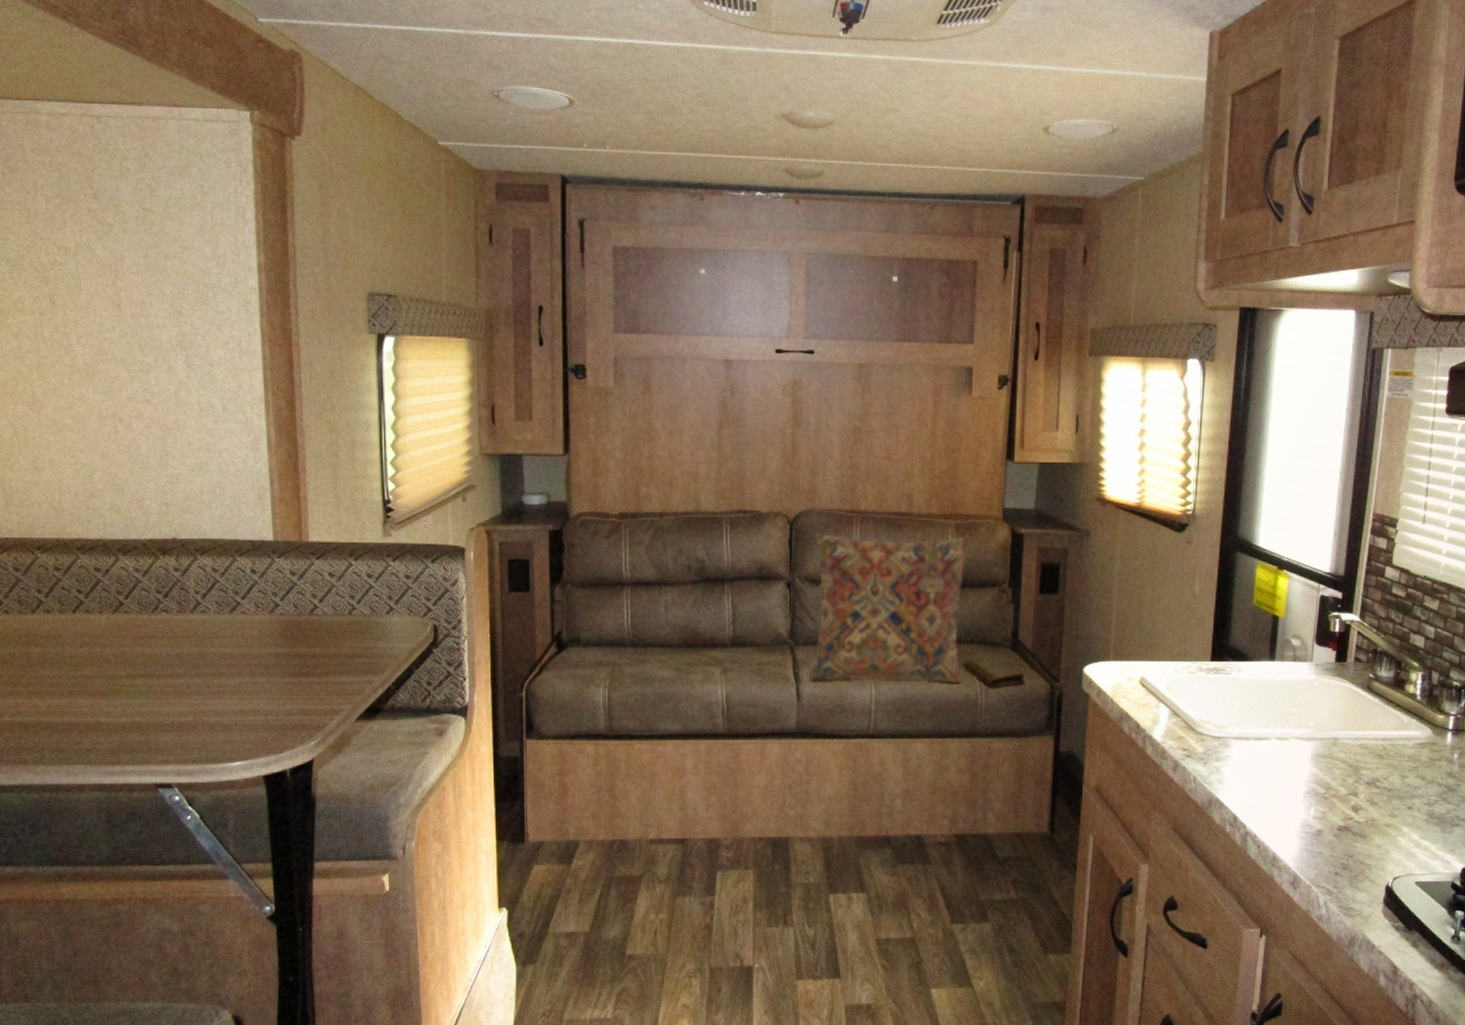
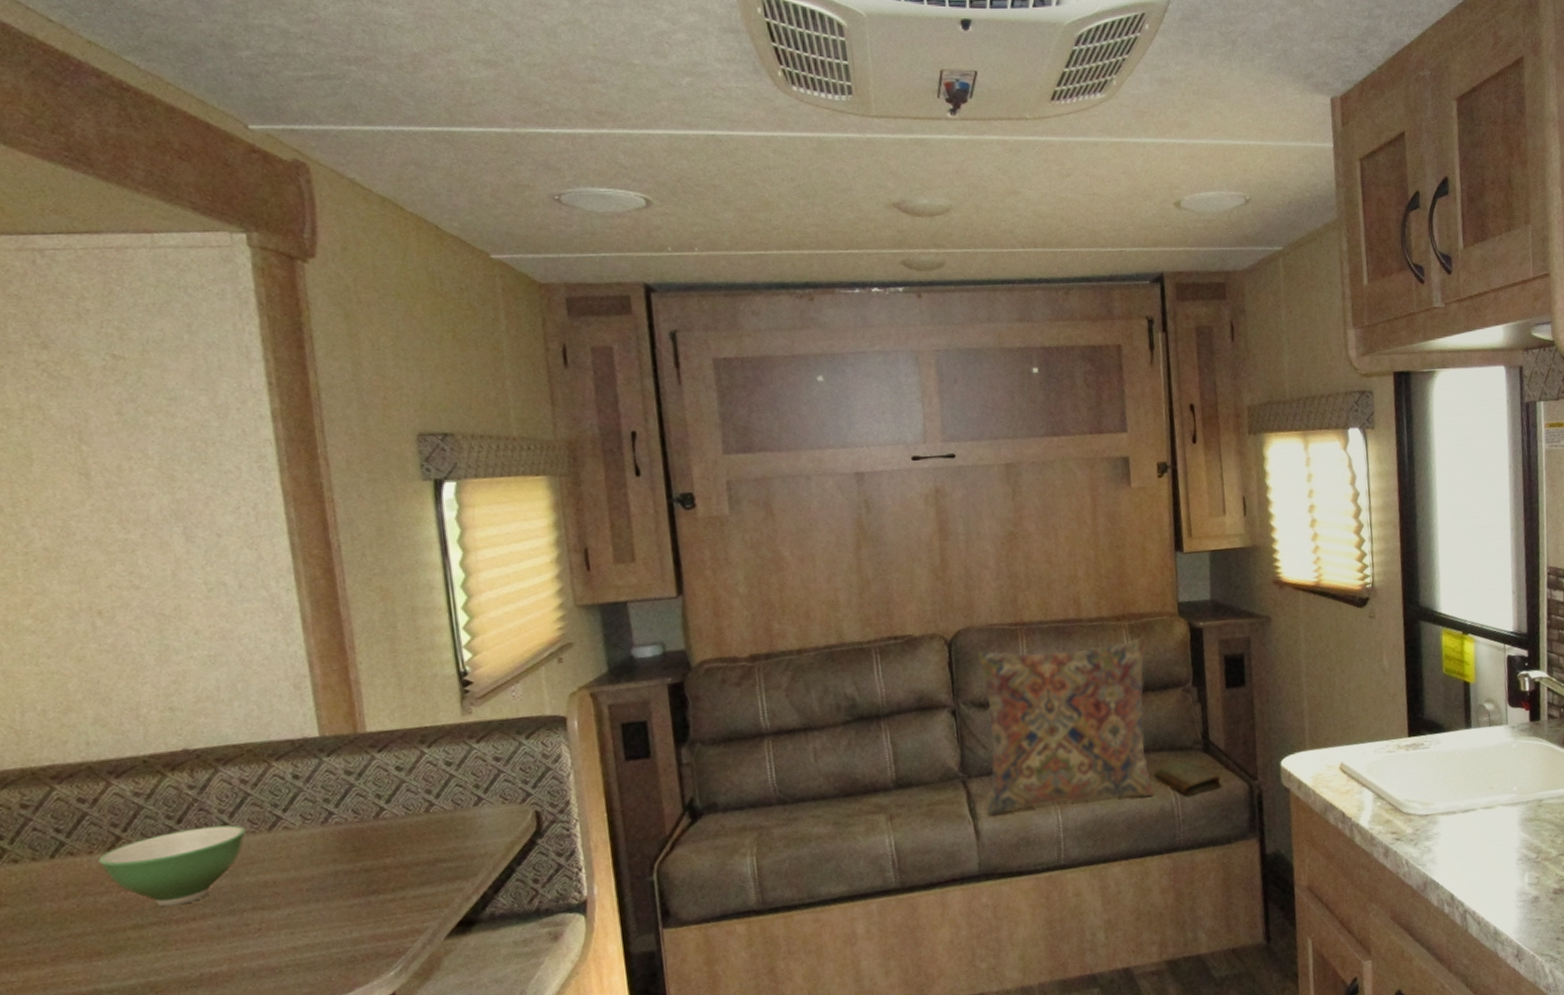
bowl: none [106,603,213,664] -> present [98,824,246,908]

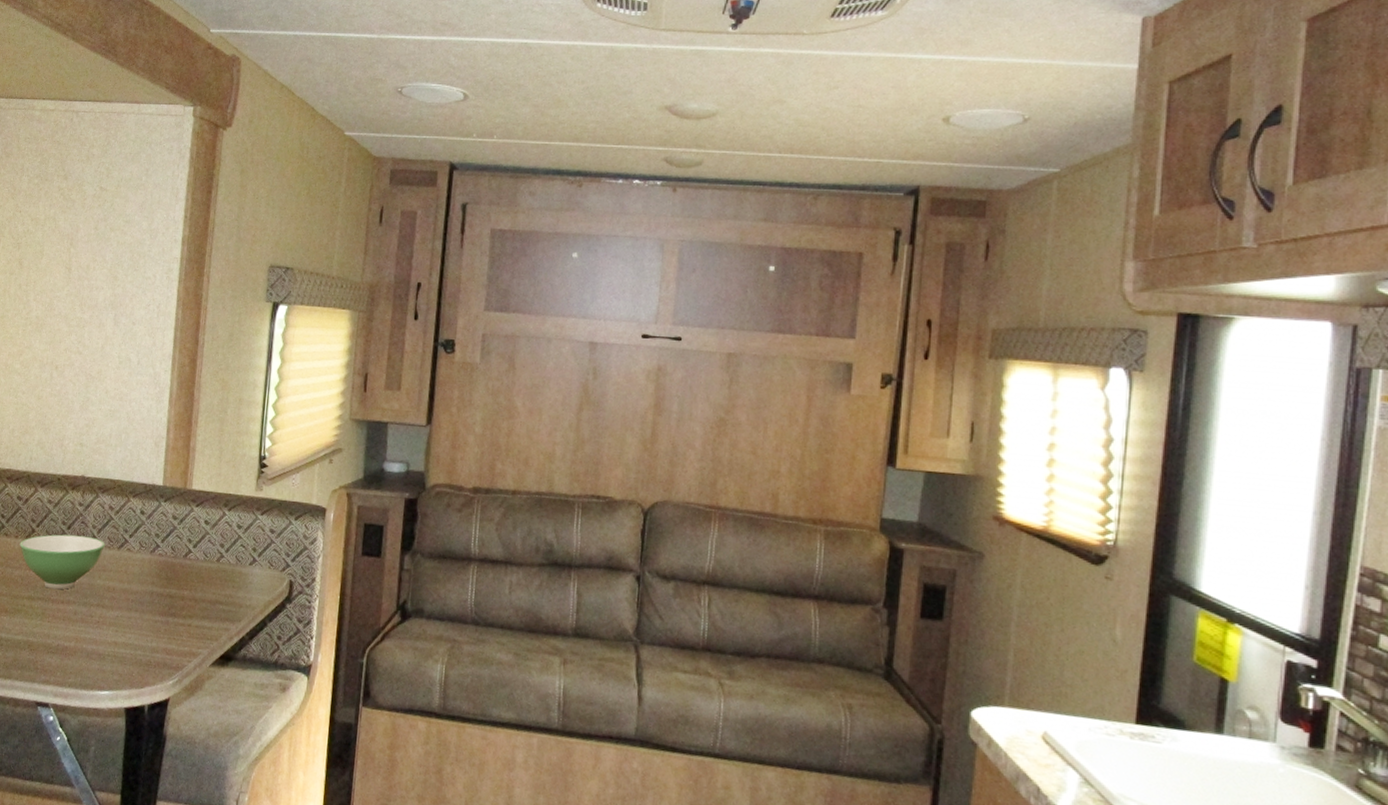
pillow: present [978,636,1155,815] -> none [652,526,841,711]
book: present [1153,761,1223,796] -> none [825,682,900,722]

